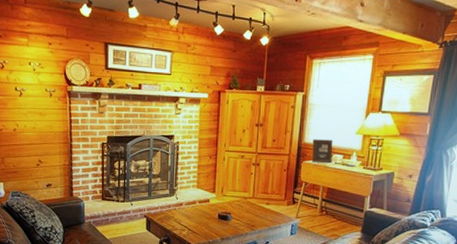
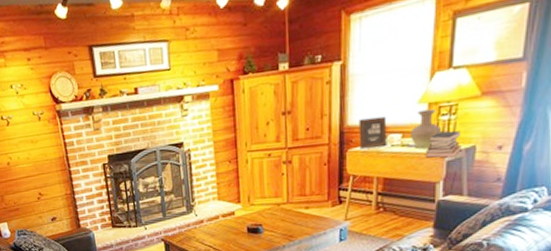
vase: none [349,139,372,170] -> present [411,108,442,150]
books: none [358,158,385,179] -> present [425,130,462,158]

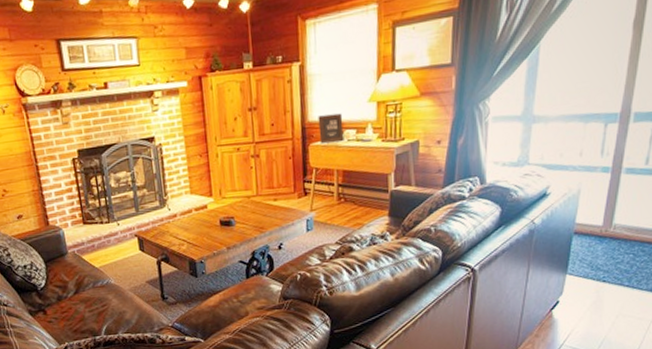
vase: present [411,108,442,150] -> none [364,107,390,144]
books: present [425,130,462,158] -> none [377,127,408,152]

